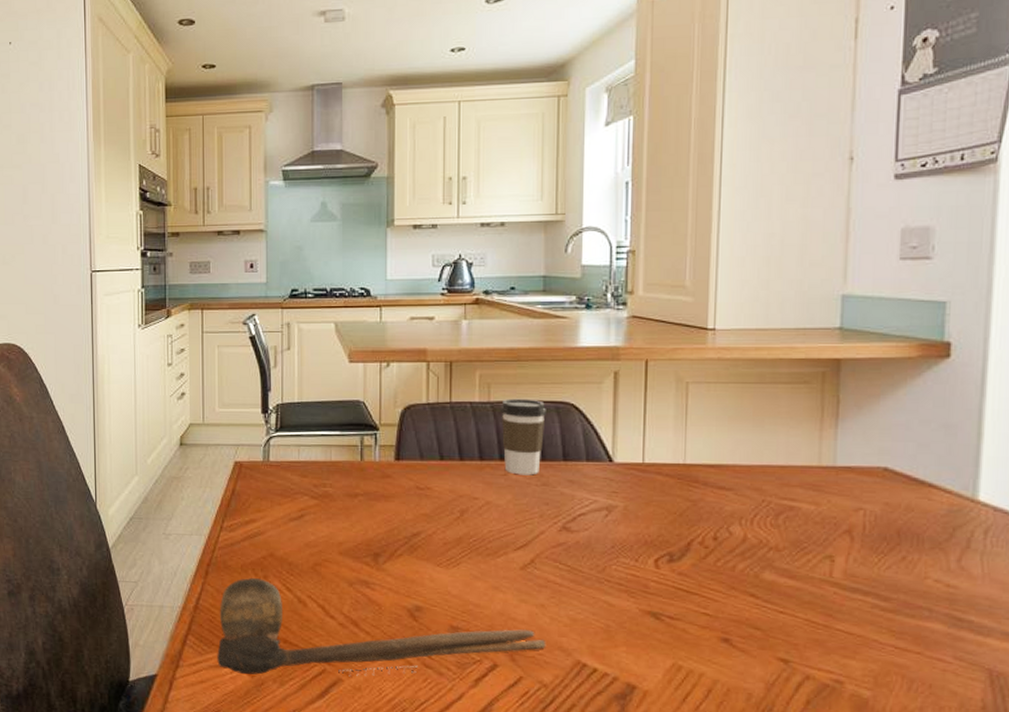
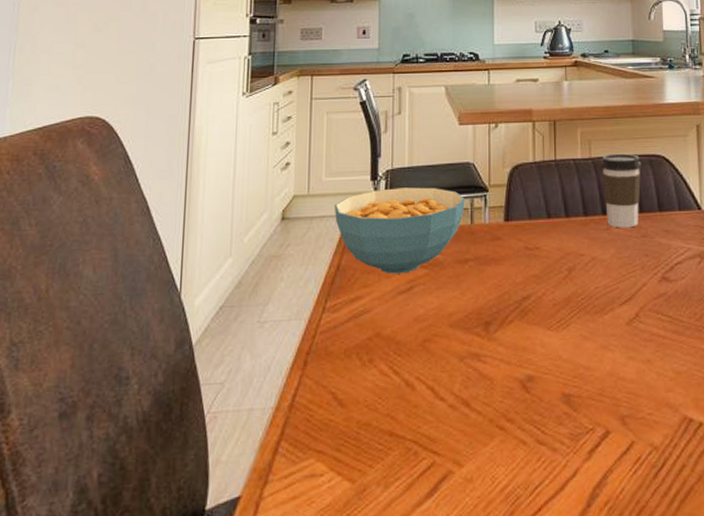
spoon: present [217,578,546,677] -> none [313,363,655,482]
cereal bowl: none [227,422,355,502] -> present [334,187,465,274]

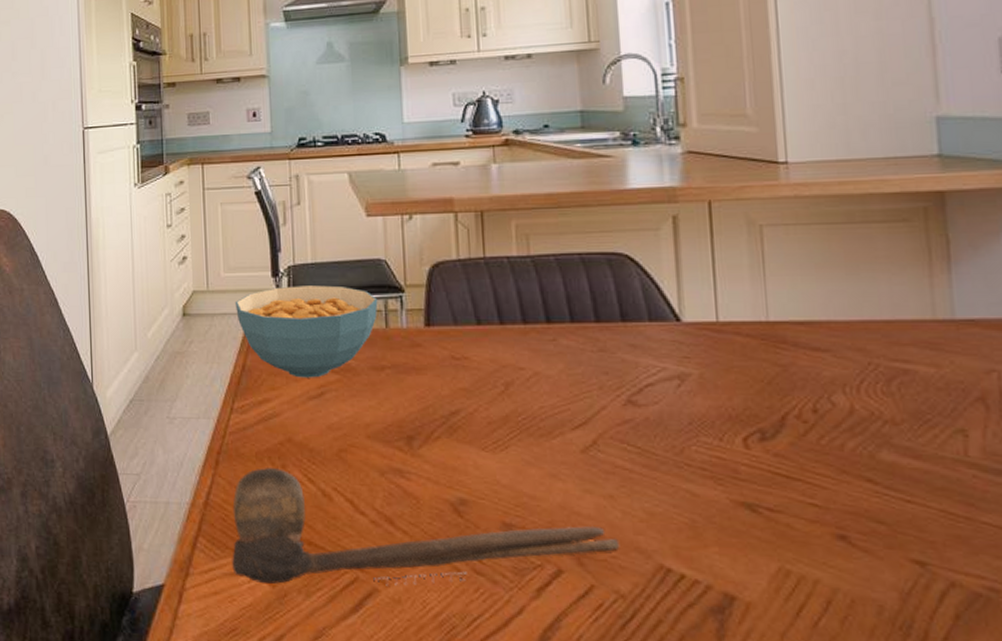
spoon: none [313,363,655,482] -> present [232,468,620,586]
coffee cup: present [601,153,641,228] -> none [543,250,597,340]

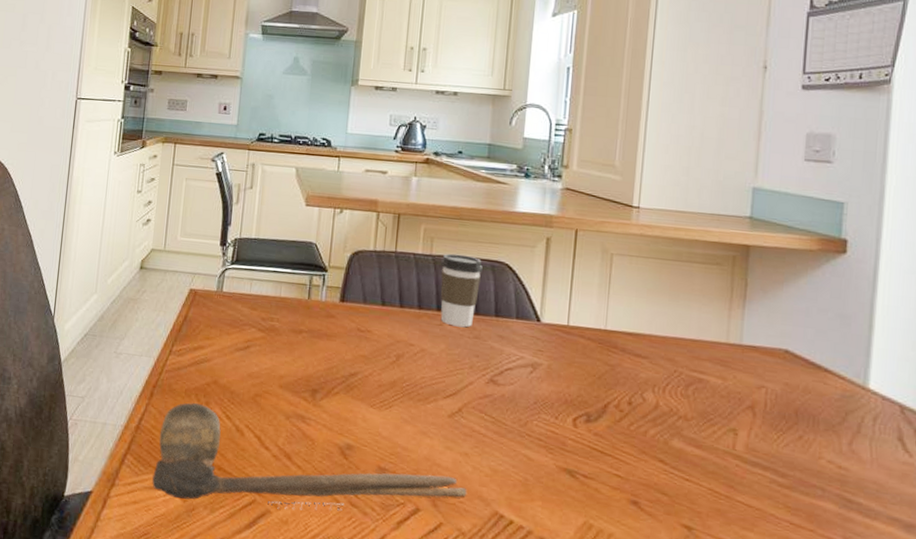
cereal bowl: present [234,285,378,378] -> none [185,255,305,334]
coffee cup: none [543,250,597,340] -> present [440,253,483,328]

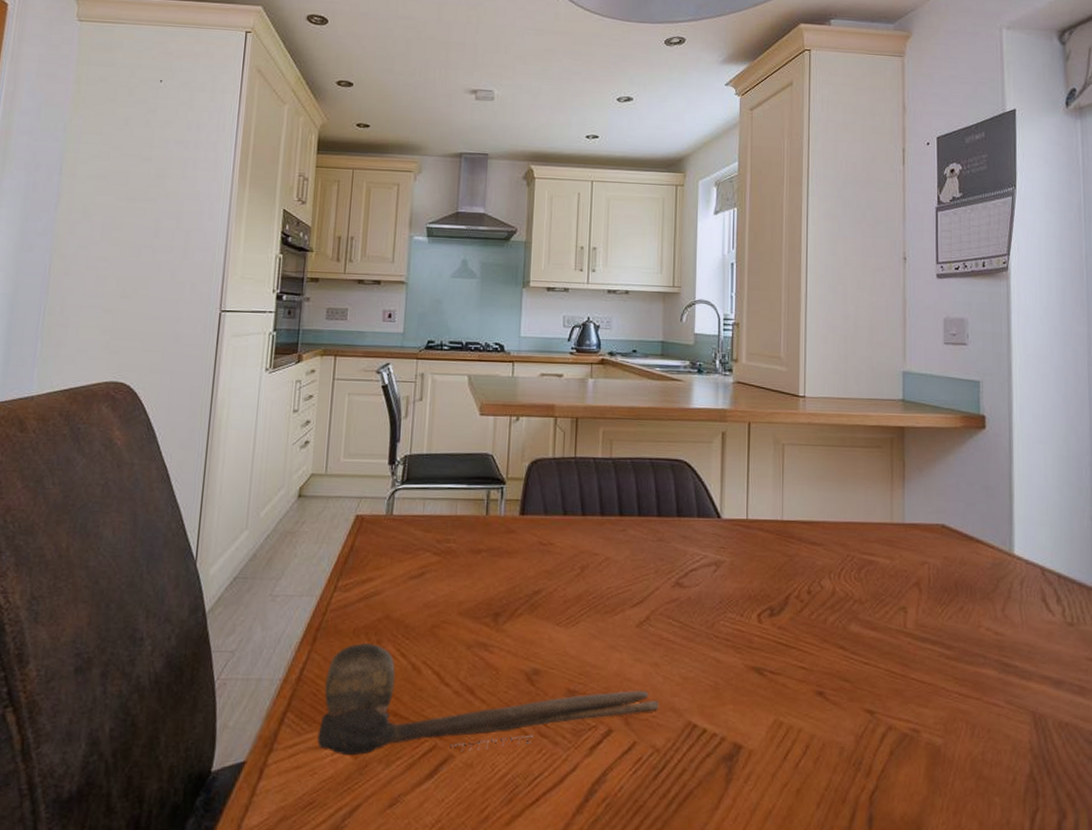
coffee cup: present [440,253,483,328] -> none [621,455,662,531]

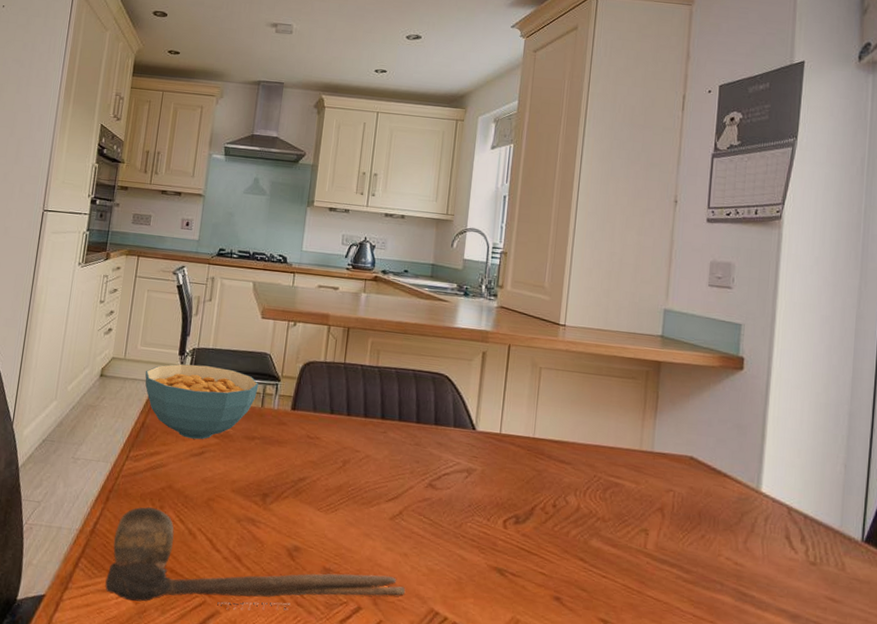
cereal bowl: none [350,474,482,559] -> present [145,364,259,440]

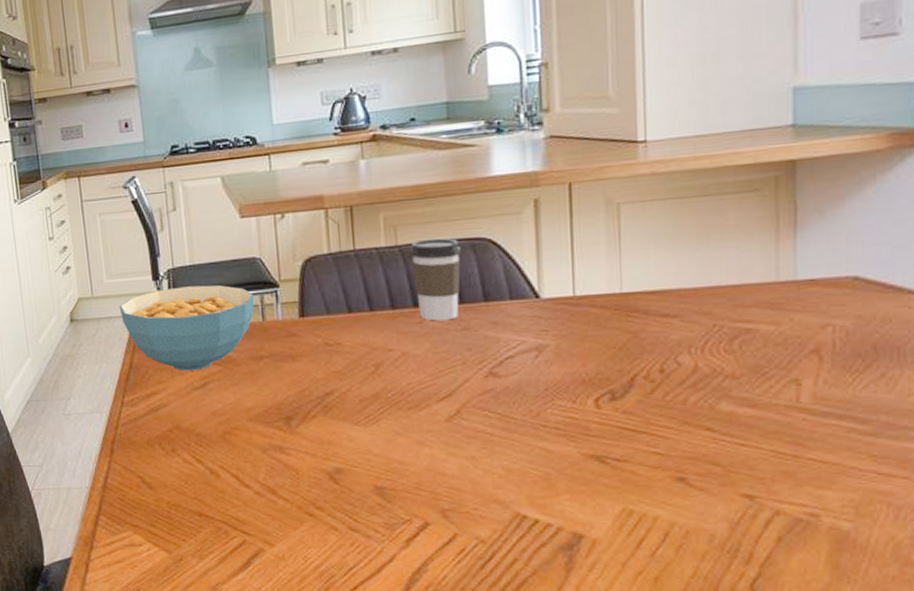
spoon: present [105,507,406,610] -> none [129,452,481,552]
coffee cup: none [384,365,424,435] -> present [410,238,461,321]

